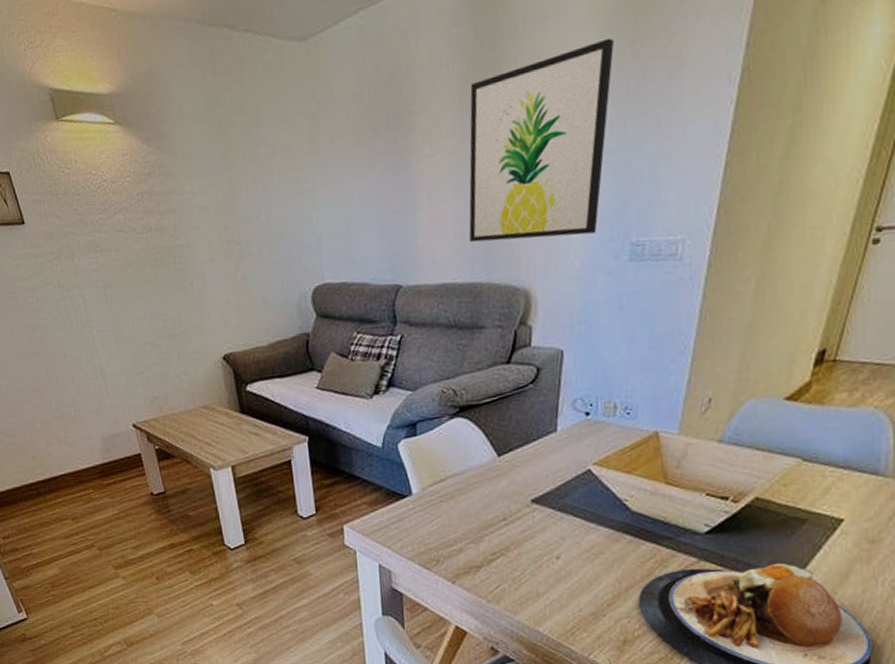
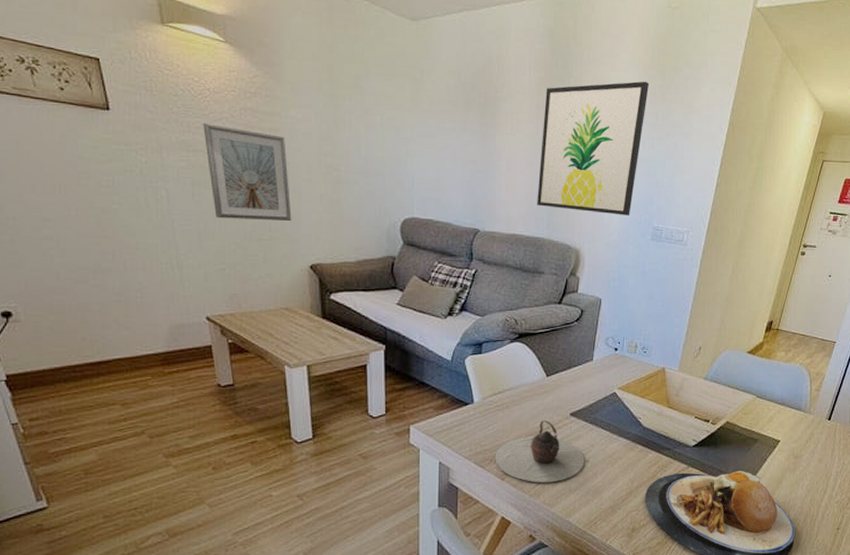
picture frame: none [106,216,200,319] -> present [203,123,292,222]
teapot: none [442,510,555,586] -> present [495,421,585,483]

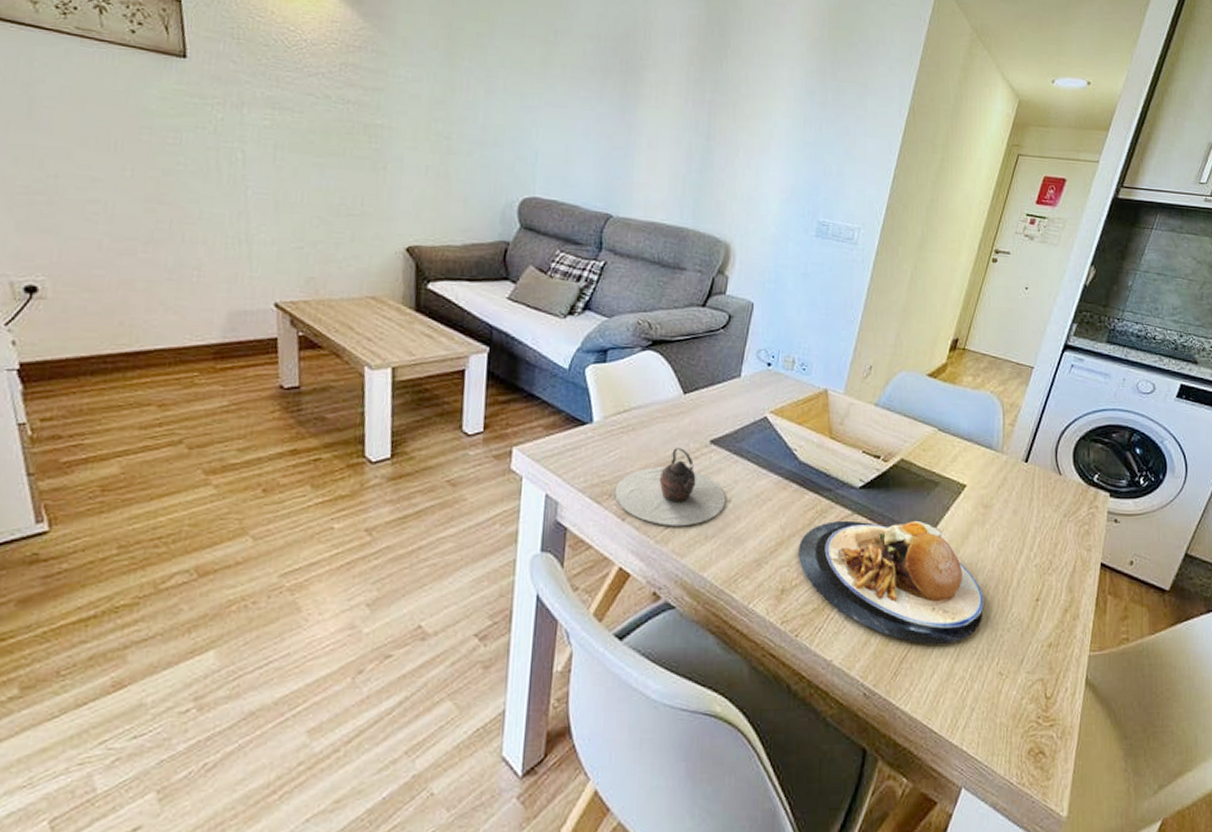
picture frame: present [203,123,292,222] -> none [294,78,390,196]
wall art: present [537,81,650,216] -> none [682,55,819,207]

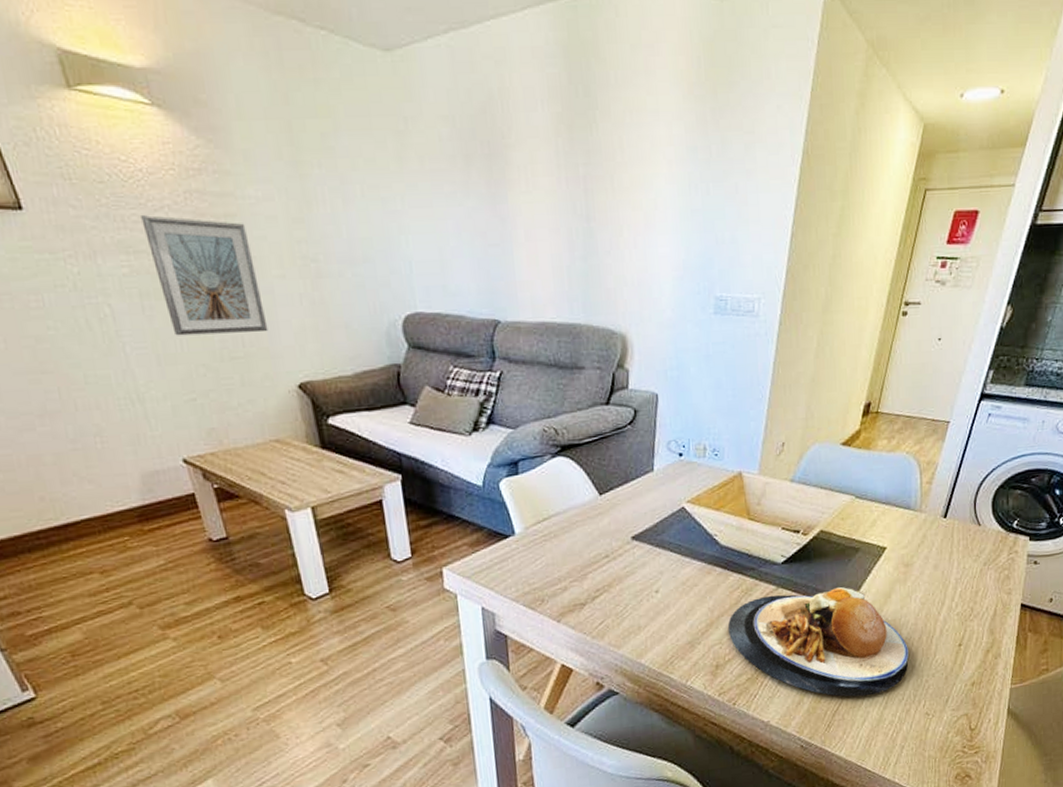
picture frame: none [294,78,390,196] -> present [141,215,268,336]
teapot: present [614,448,726,527] -> none [546,548,654,622]

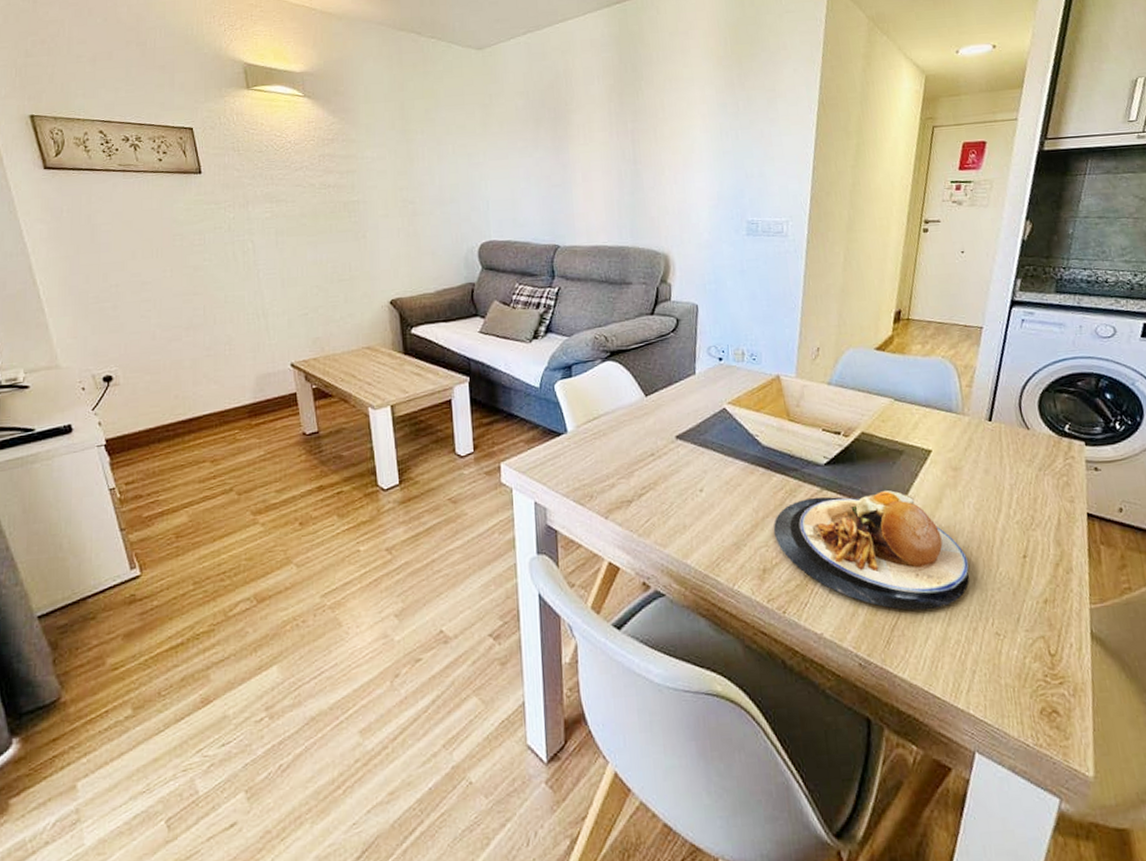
picture frame: present [141,215,268,336] -> none [285,174,371,264]

